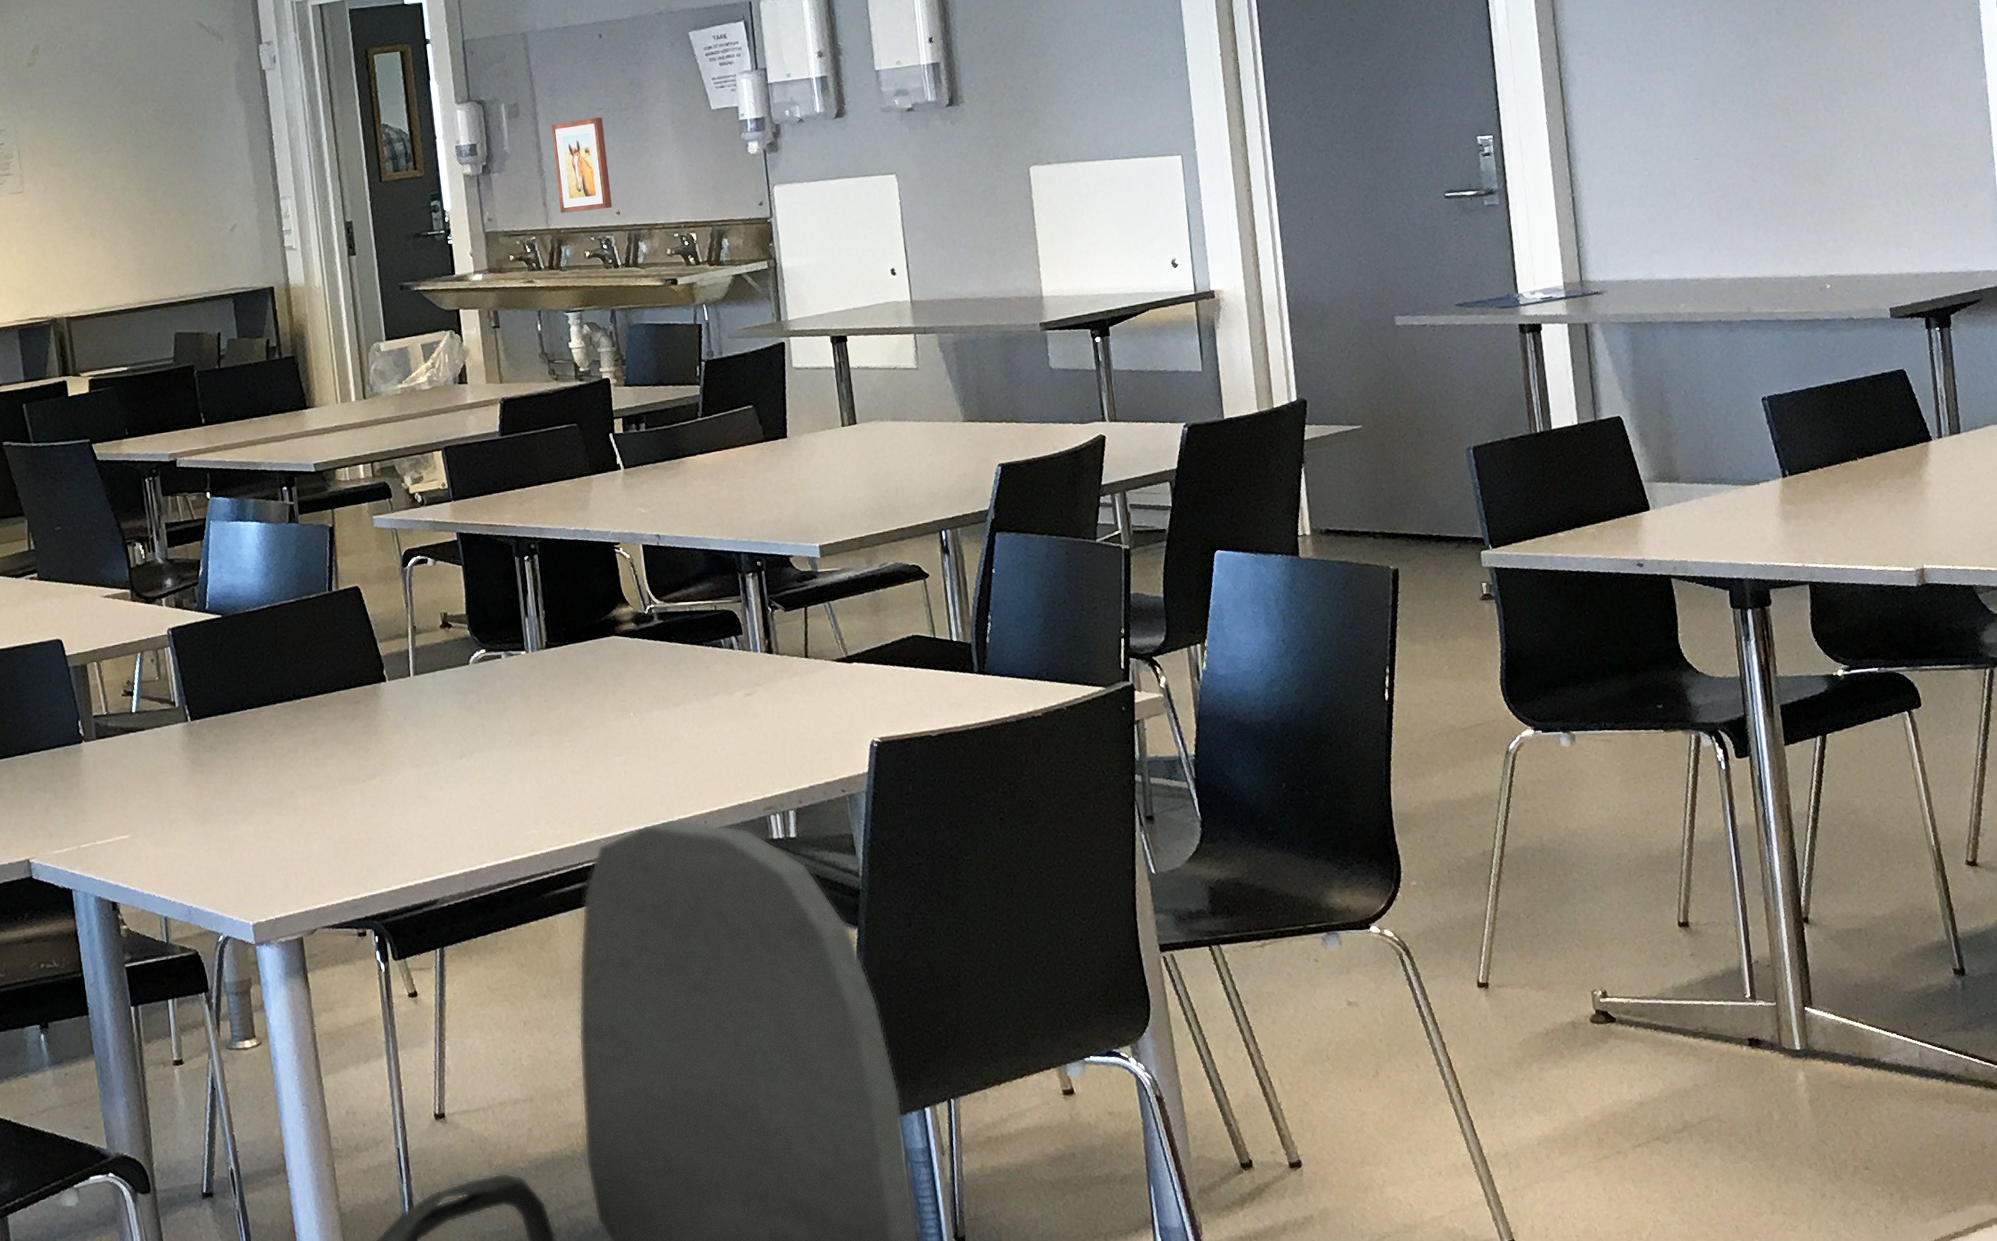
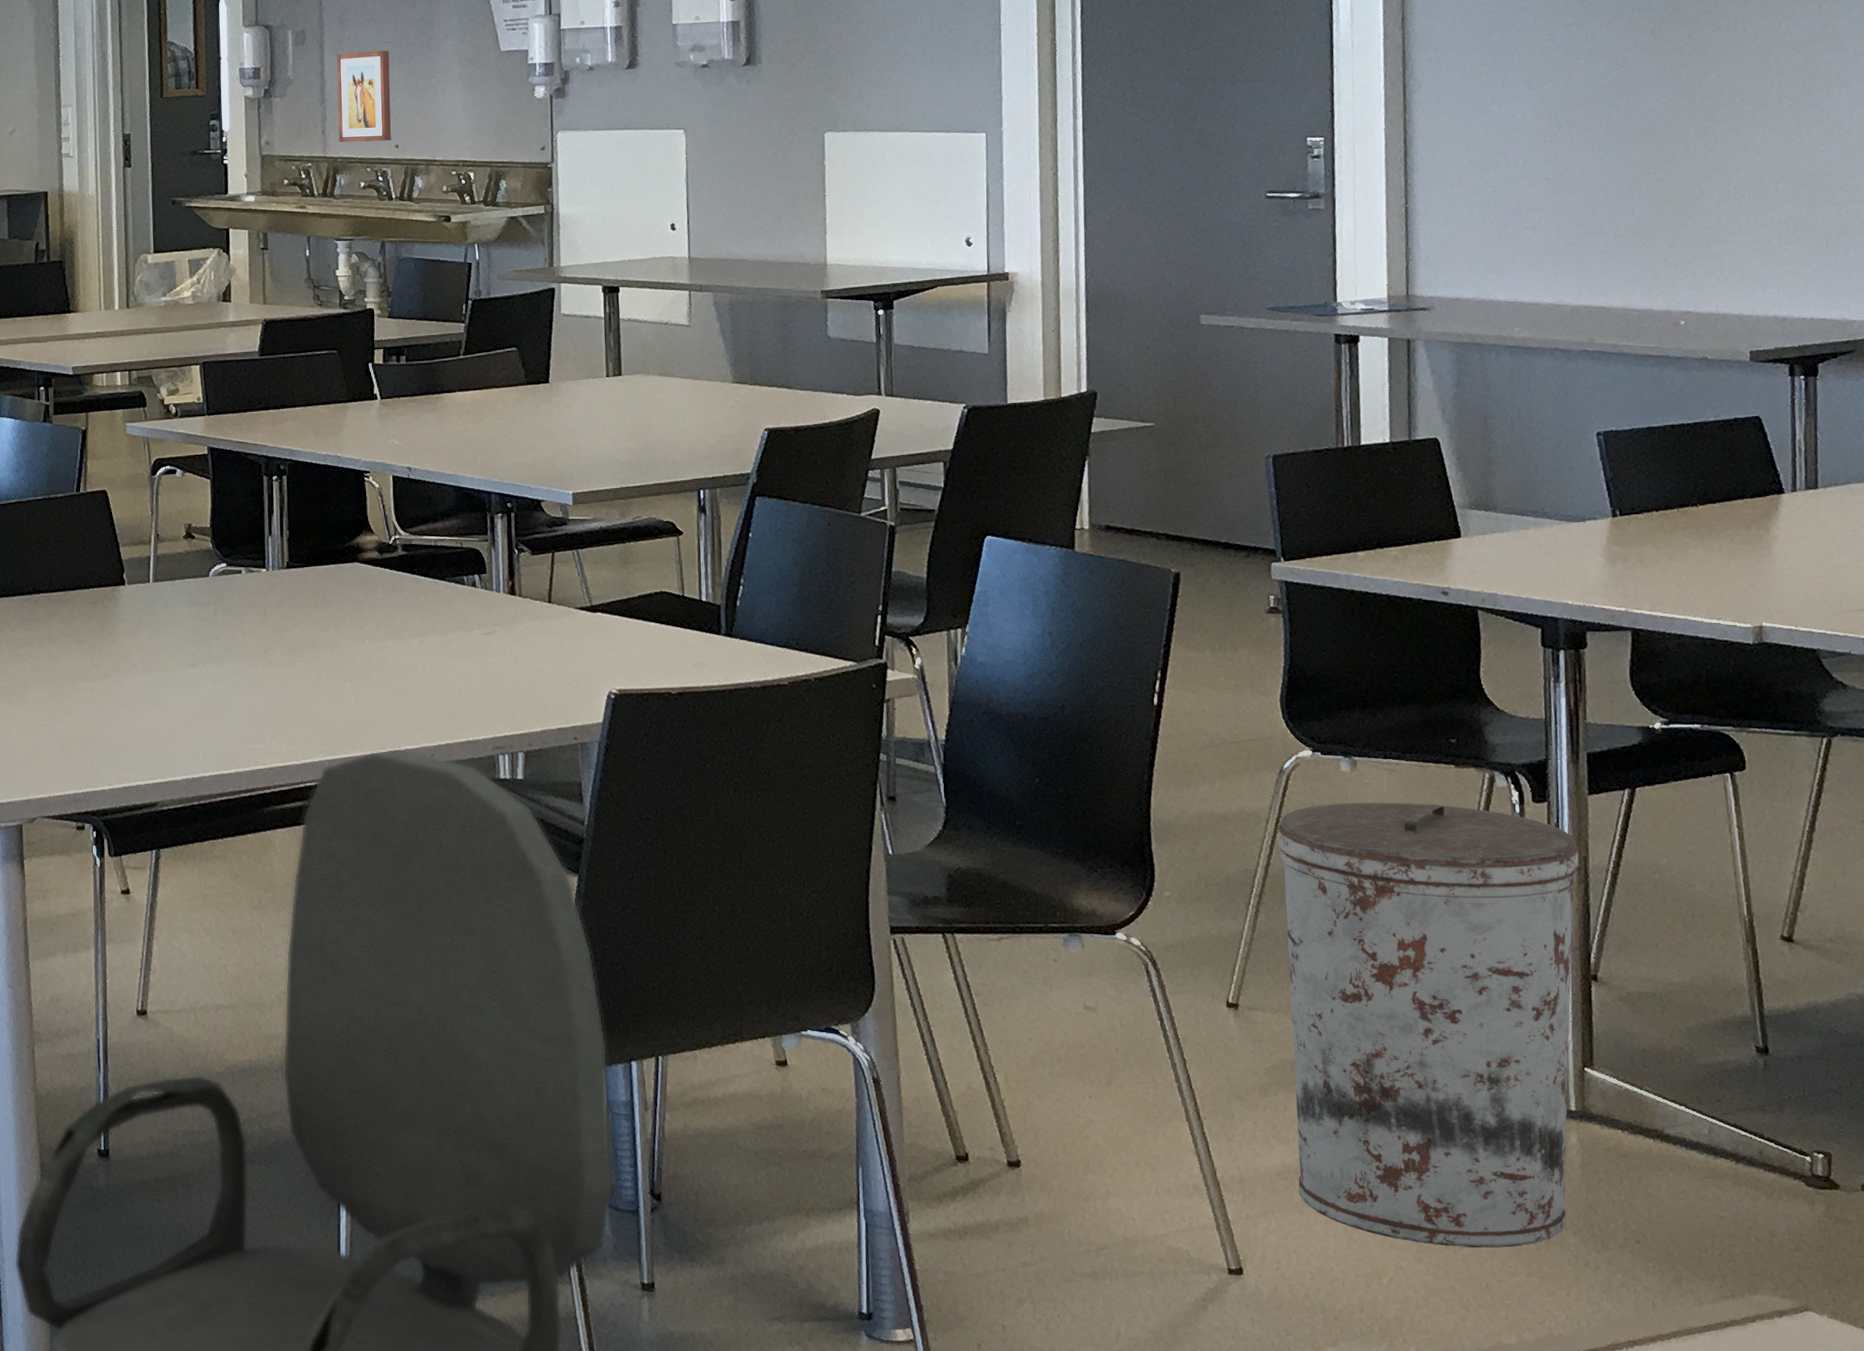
trash can: none [1509,769,1802,1195] -> present [1277,802,1579,1248]

